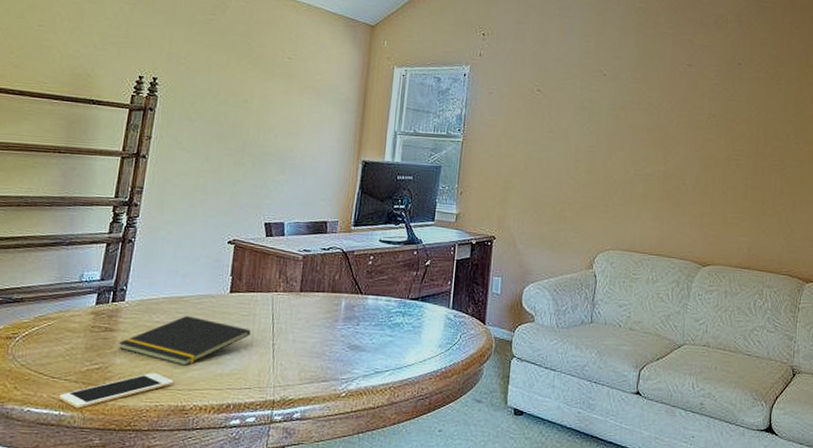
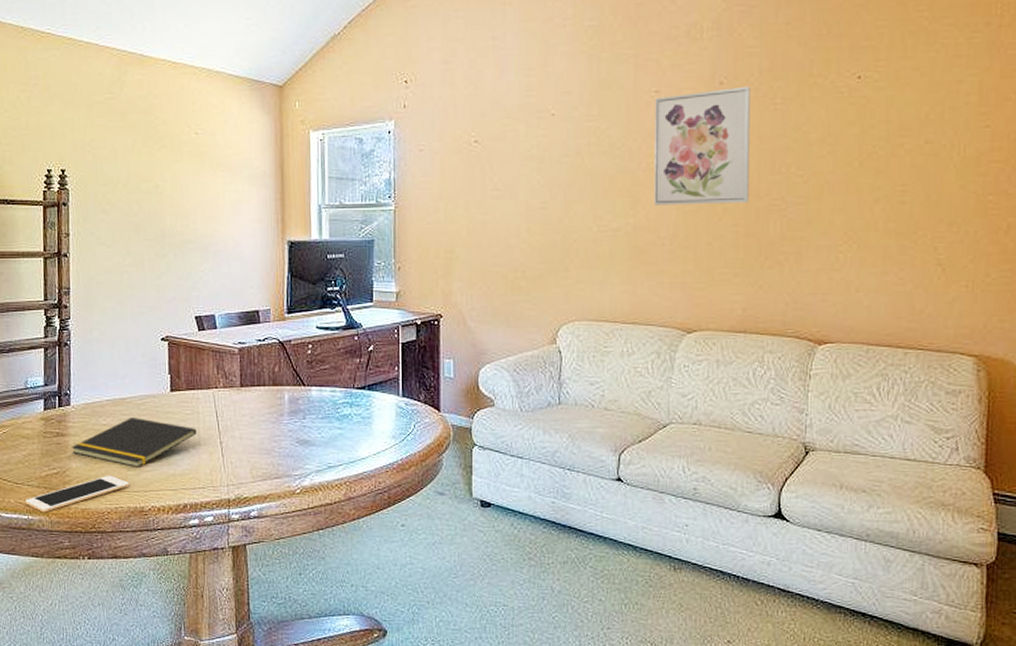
wall art: none [682,68,762,161] -> present [654,86,750,206]

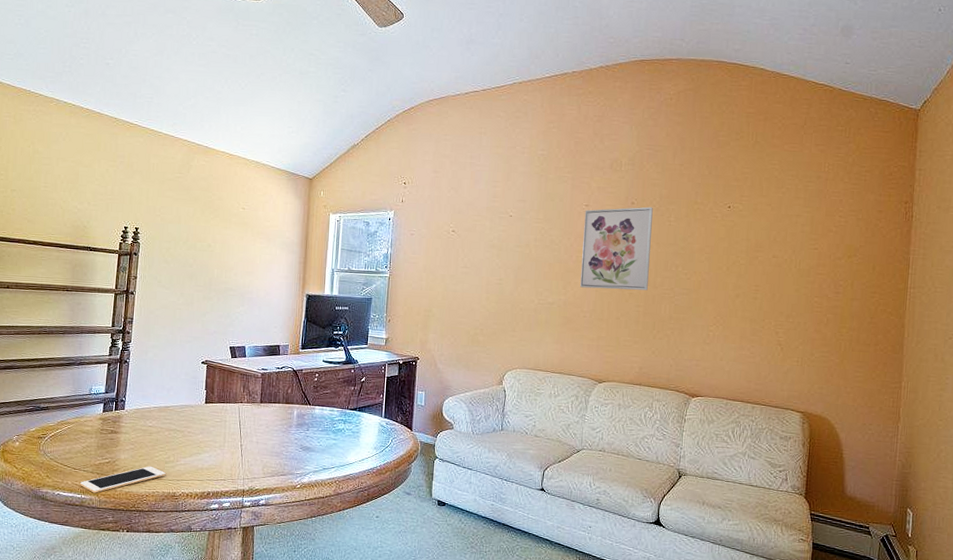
notepad: present [71,418,197,467] -> none [121,422,223,461]

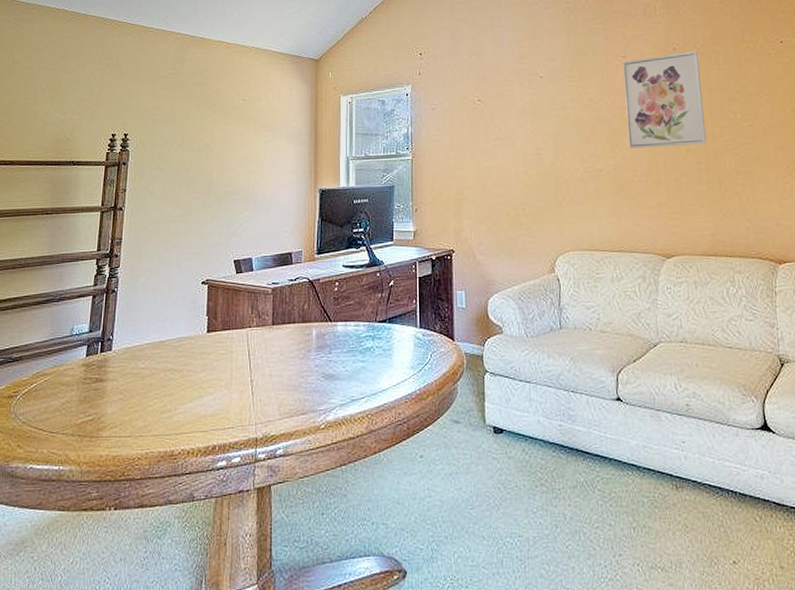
cell phone: present [80,466,166,493] -> none [58,419,162,462]

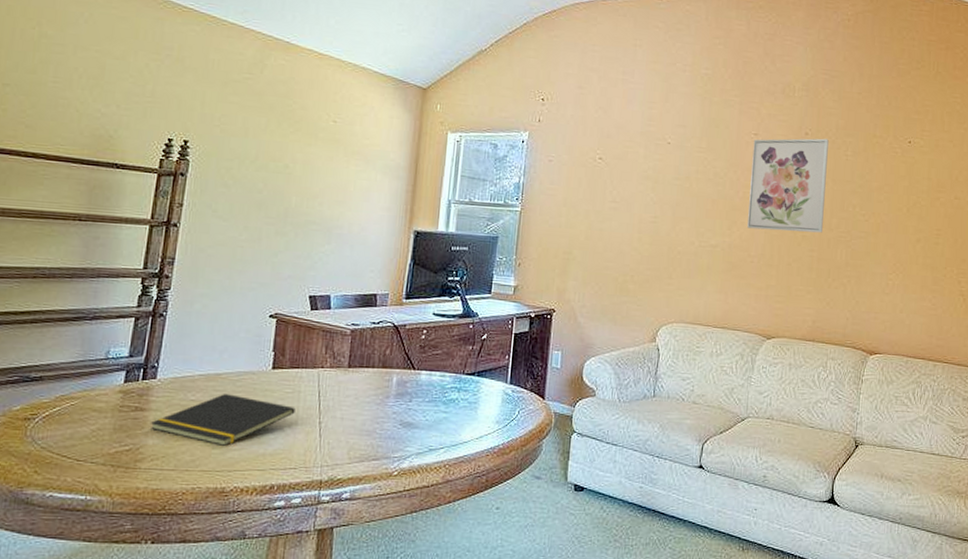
notepad: none [108,360,229,410] -> present [150,394,296,446]

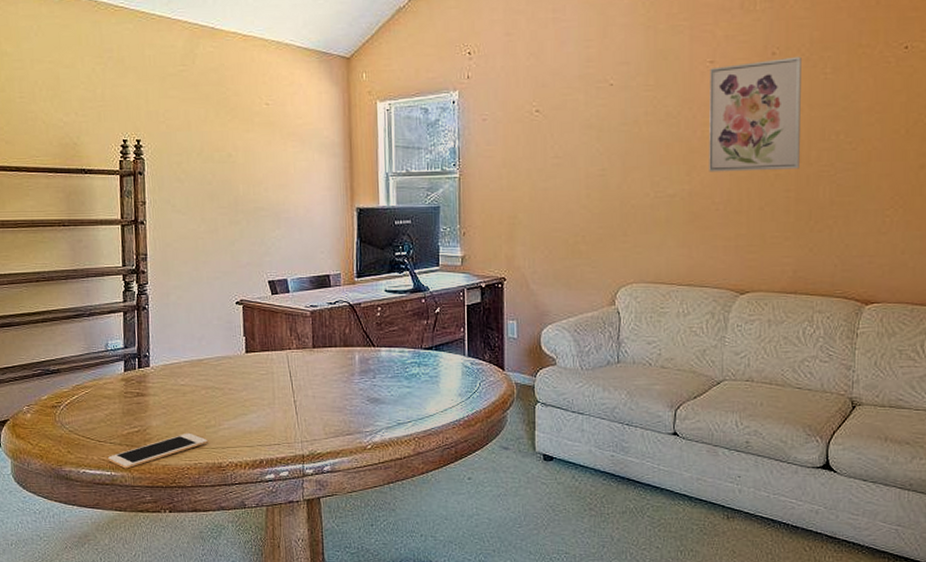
cell phone: none [85,453,212,493] -> present [108,432,208,469]
notepad: present [150,394,296,446] -> none [151,378,272,425]

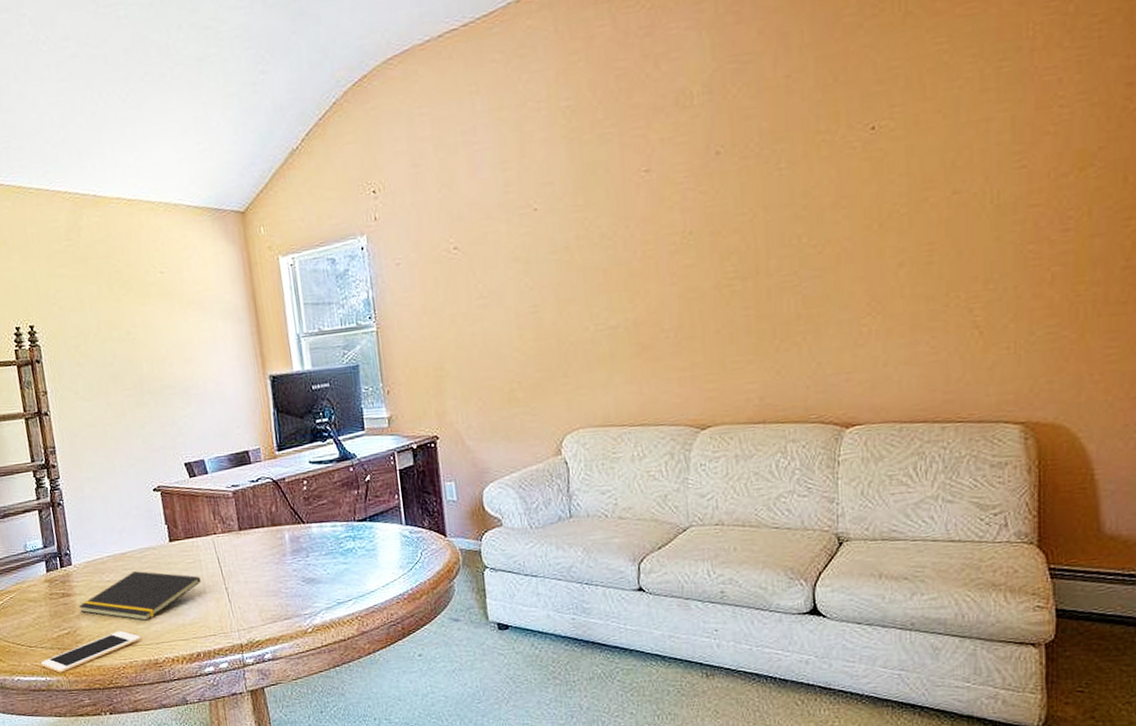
notepad: none [151,378,272,425] -> present [78,571,201,621]
wall art: present [709,56,802,172] -> none [645,153,758,296]

